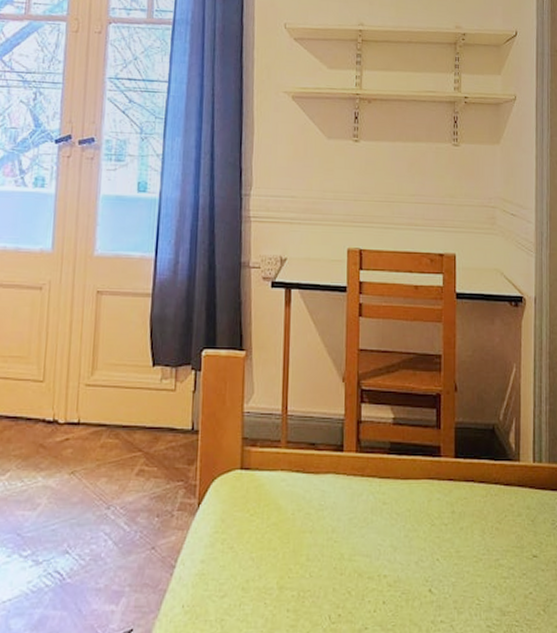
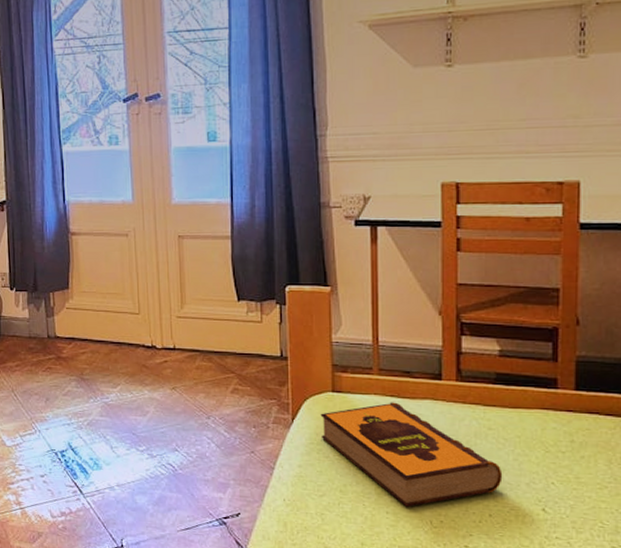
hardback book: none [227,478,395,601] -> present [320,402,503,507]

